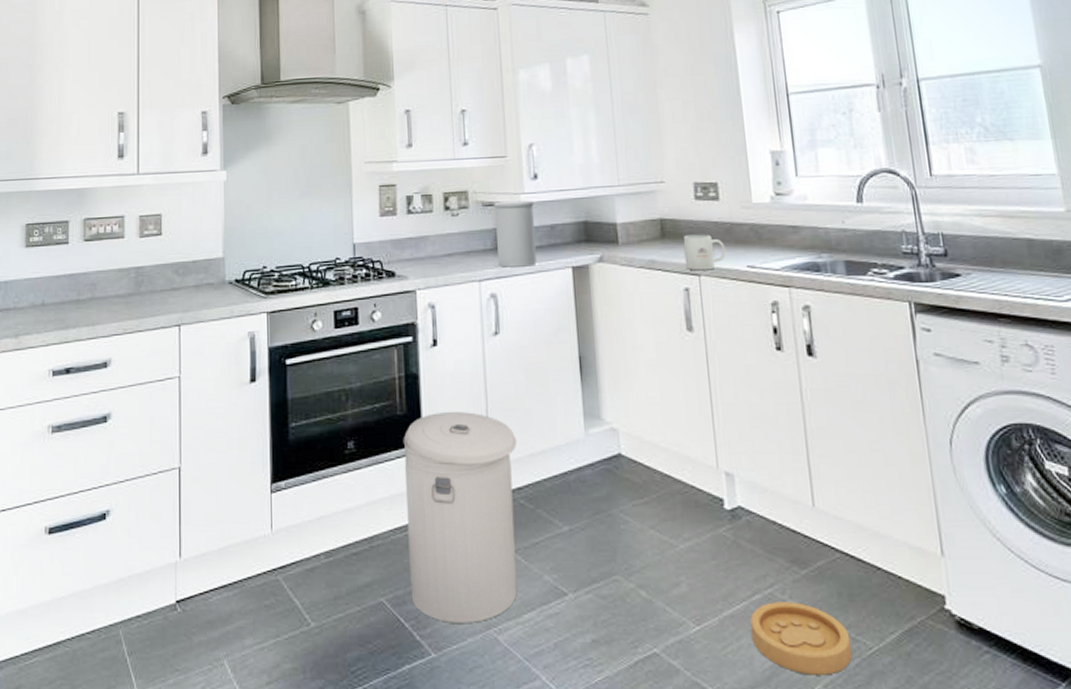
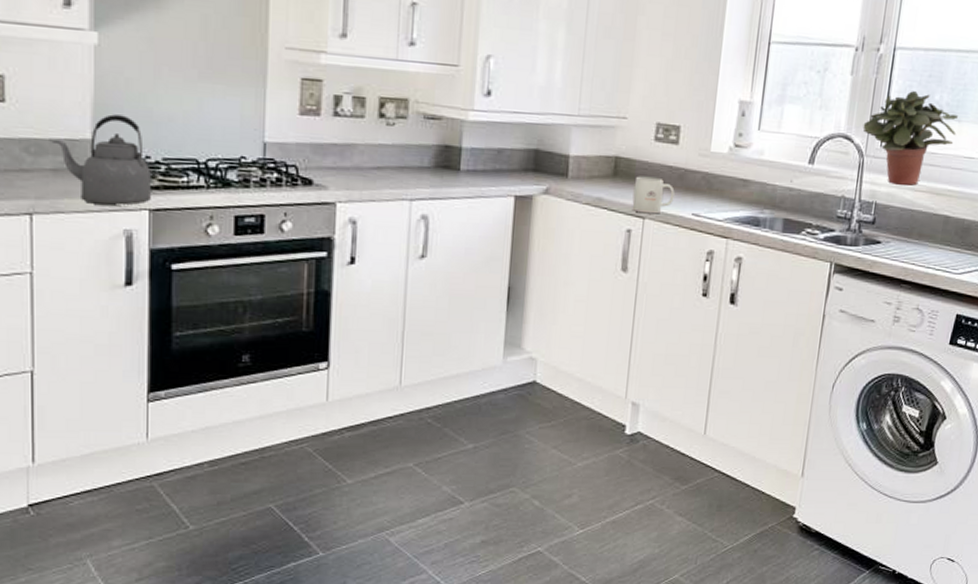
kettle: none [194,234,268,312] -> present [51,114,151,206]
can: present [403,412,517,623] -> none [302,331,432,527]
canister: present [493,200,537,268] -> none [434,115,483,191]
pet bowl: present [750,602,853,675] -> none [628,511,711,567]
potted plant: none [905,117,1013,212] -> present [863,91,958,186]

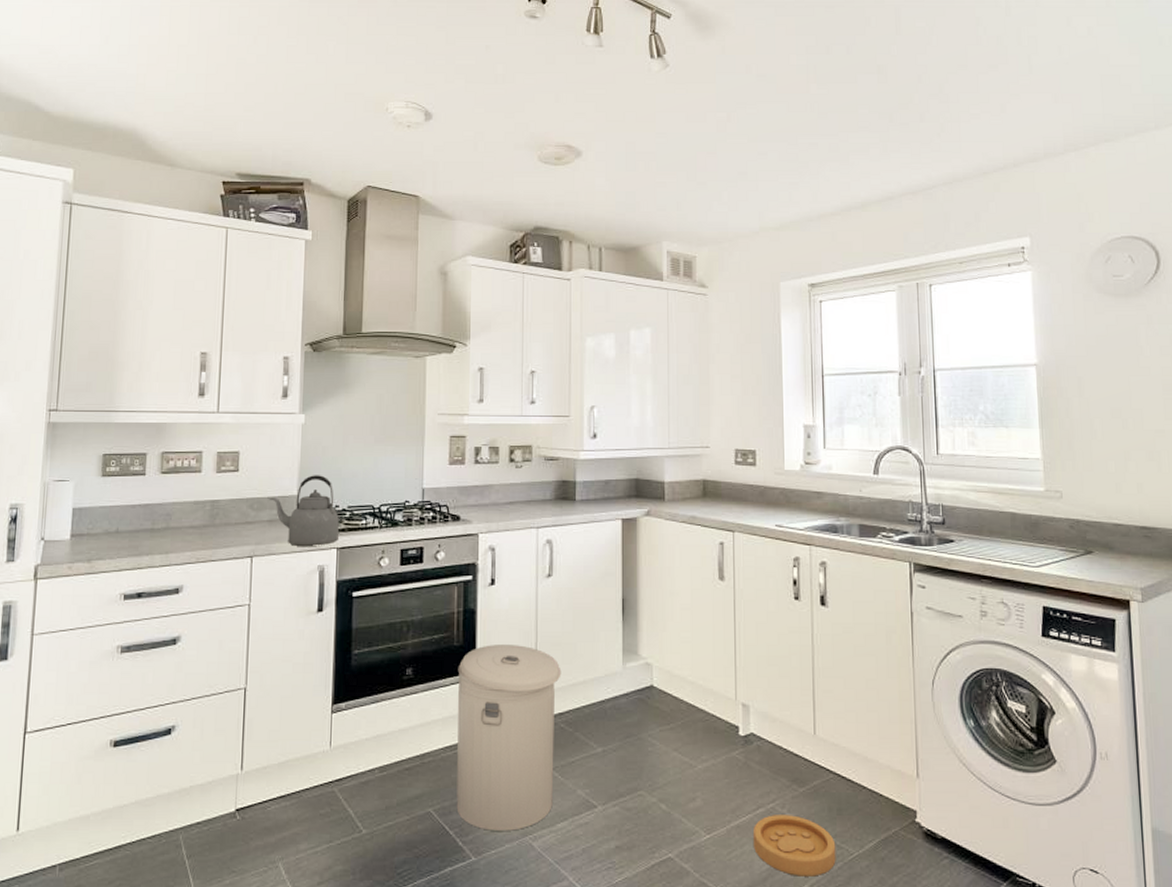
can: none [302,331,432,527] -> present [456,645,561,831]
pet bowl: none [628,511,711,567] -> present [754,815,836,877]
mug: present [632,176,675,214] -> none [722,495,758,527]
potted plant: present [863,91,958,186] -> none [917,405,1006,487]

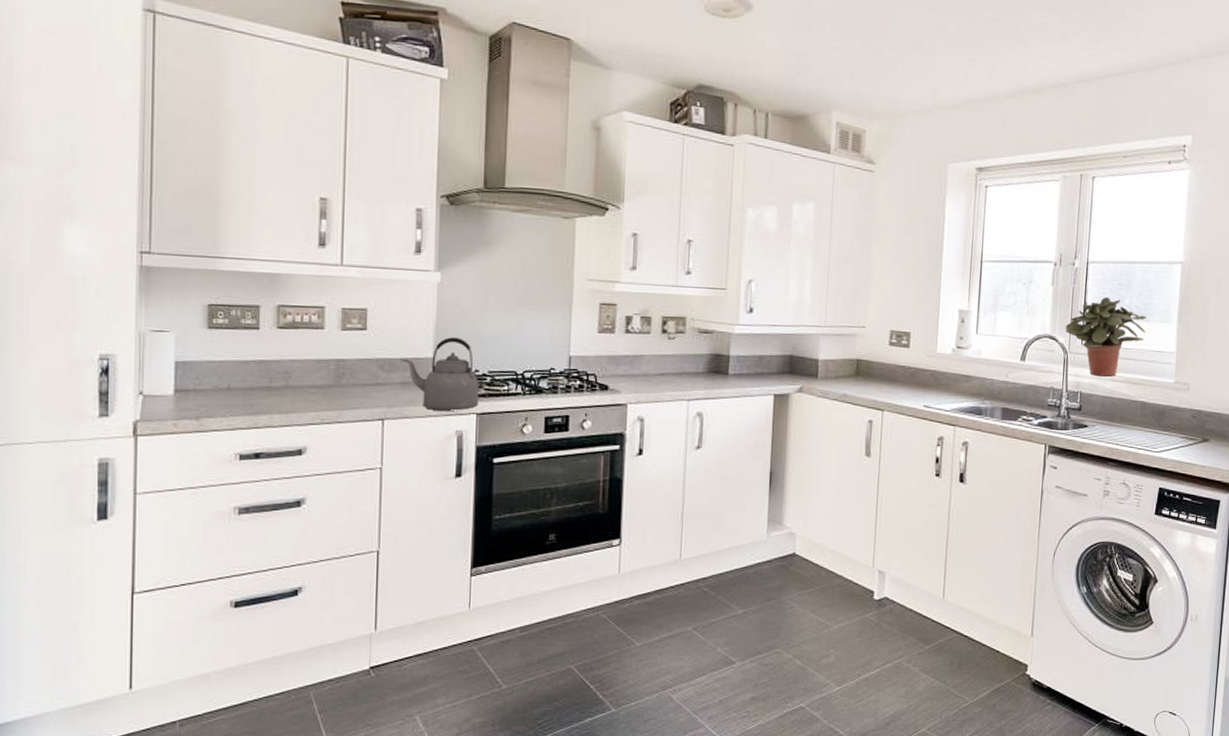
can: present [456,645,561,831] -> none [598,513,707,685]
pet bowl: present [754,815,836,877] -> none [880,669,954,721]
potted plant: none [917,405,1006,487] -> present [1065,297,1146,377]

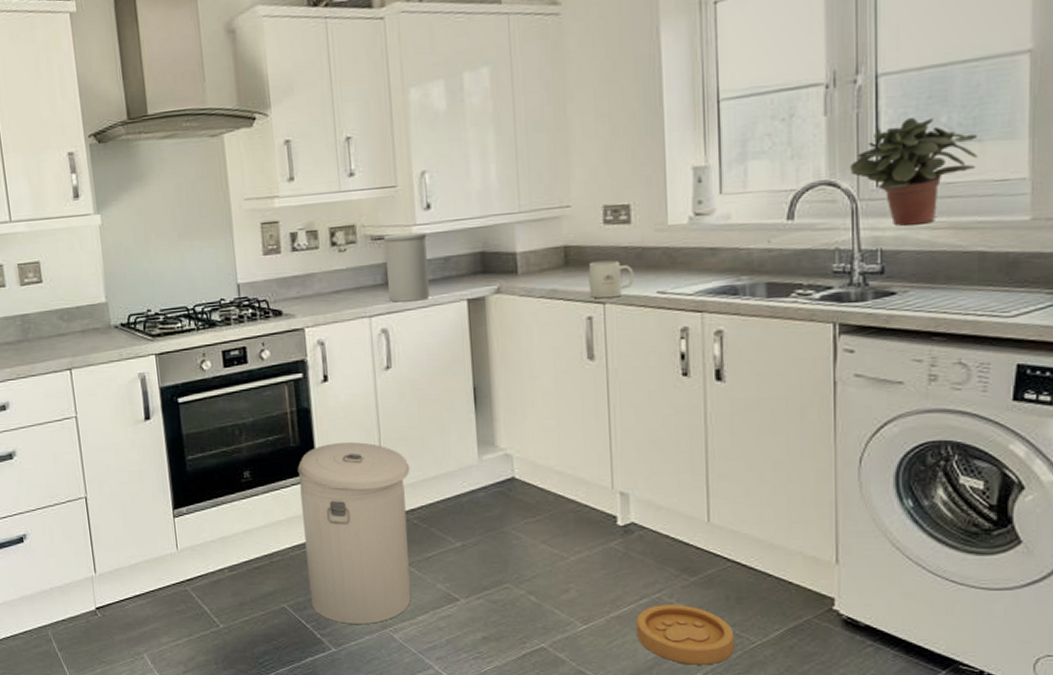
kettle: present [401,337,479,411] -> none [77,279,155,355]
can: none [598,513,707,685] -> present [297,442,411,624]
canister: none [708,330,747,391] -> present [383,231,430,302]
mug: none [872,375,908,407] -> present [588,260,634,299]
pet bowl: none [880,669,954,721] -> present [637,605,735,665]

